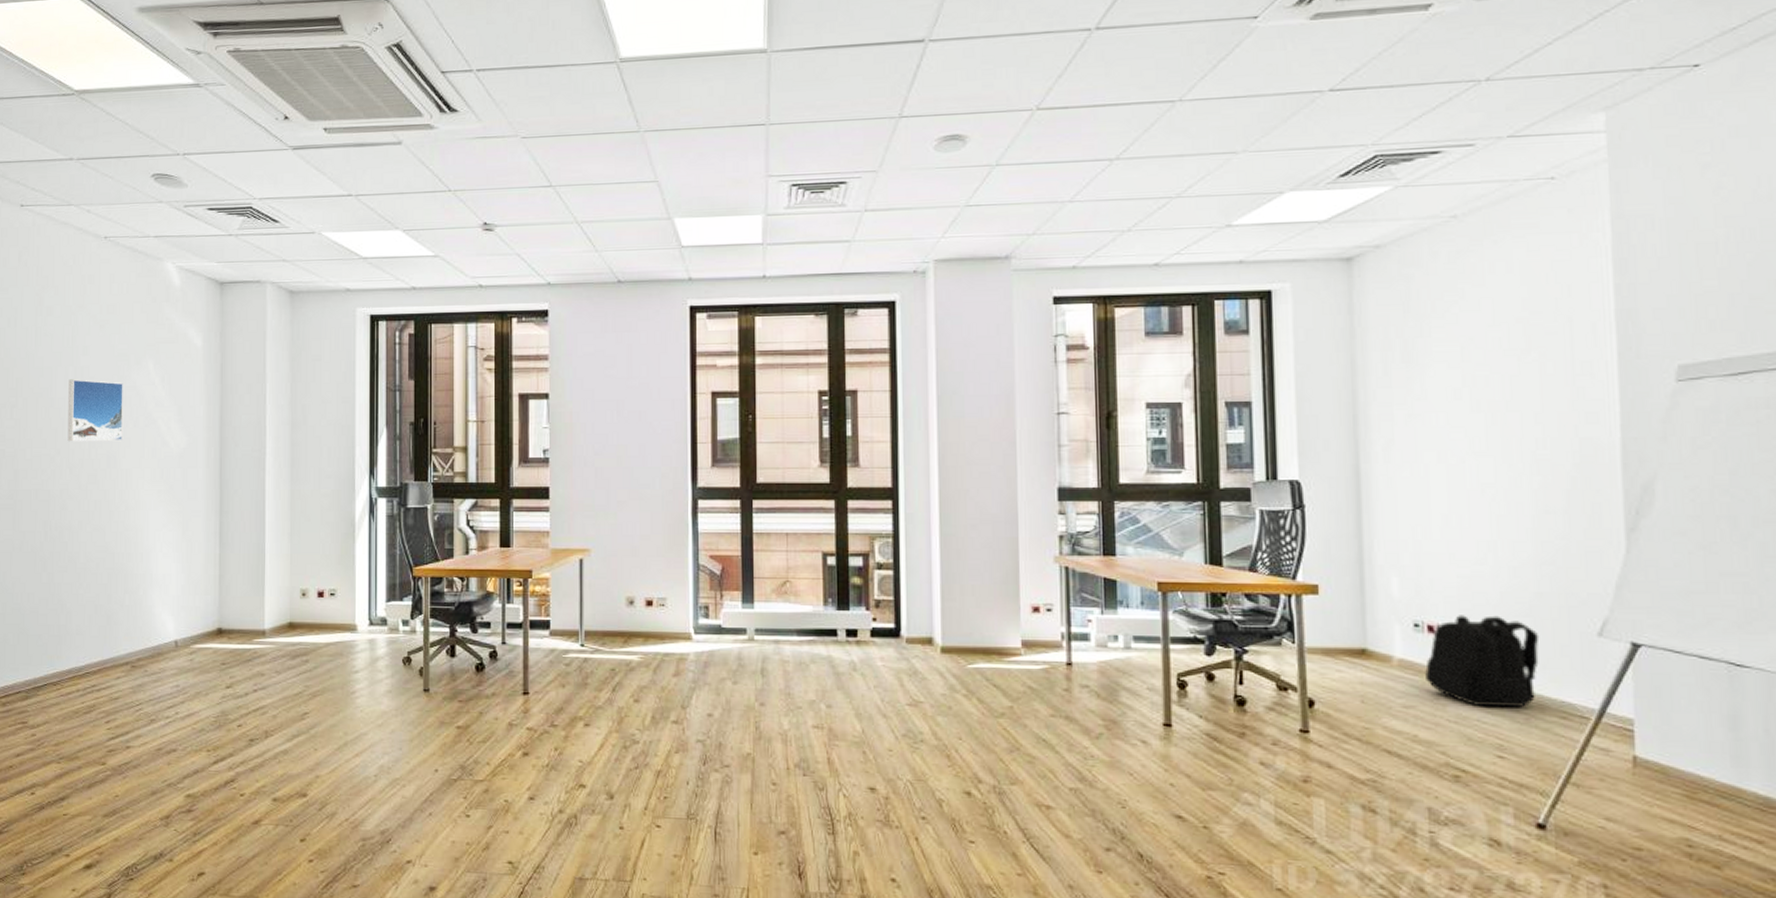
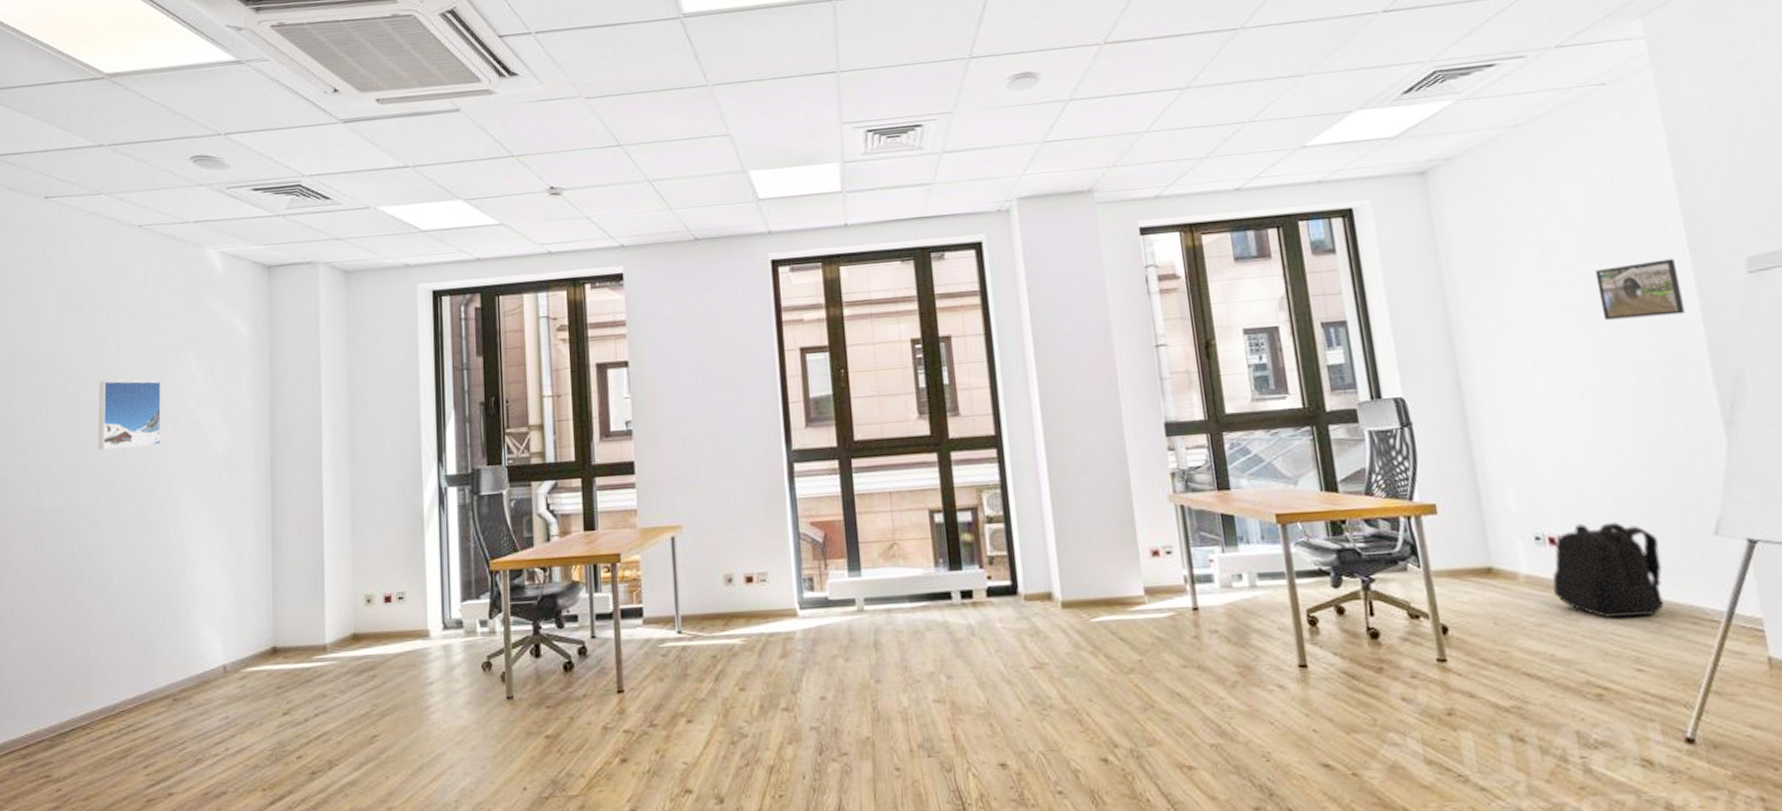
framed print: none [1514,362,1603,419] -> present [1594,259,1685,320]

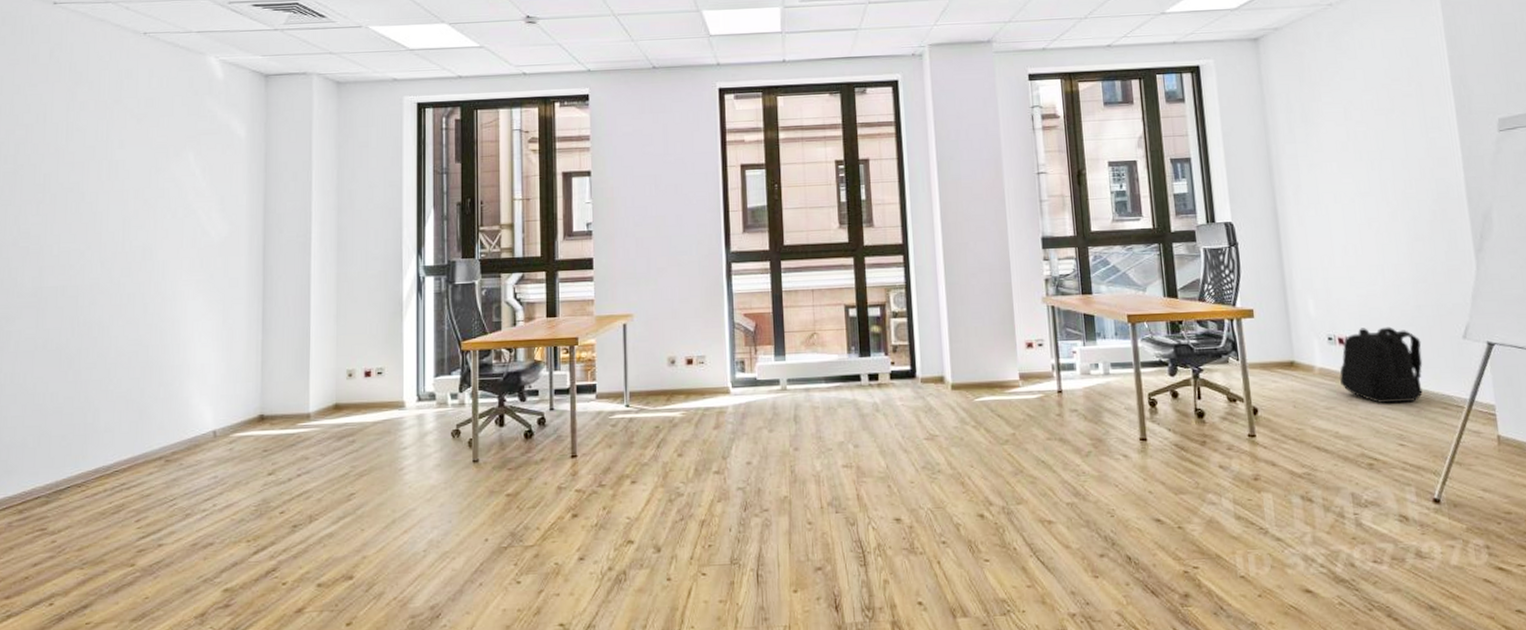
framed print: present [98,380,161,451] -> none [99,173,161,236]
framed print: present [1594,259,1685,320] -> none [1384,117,1450,165]

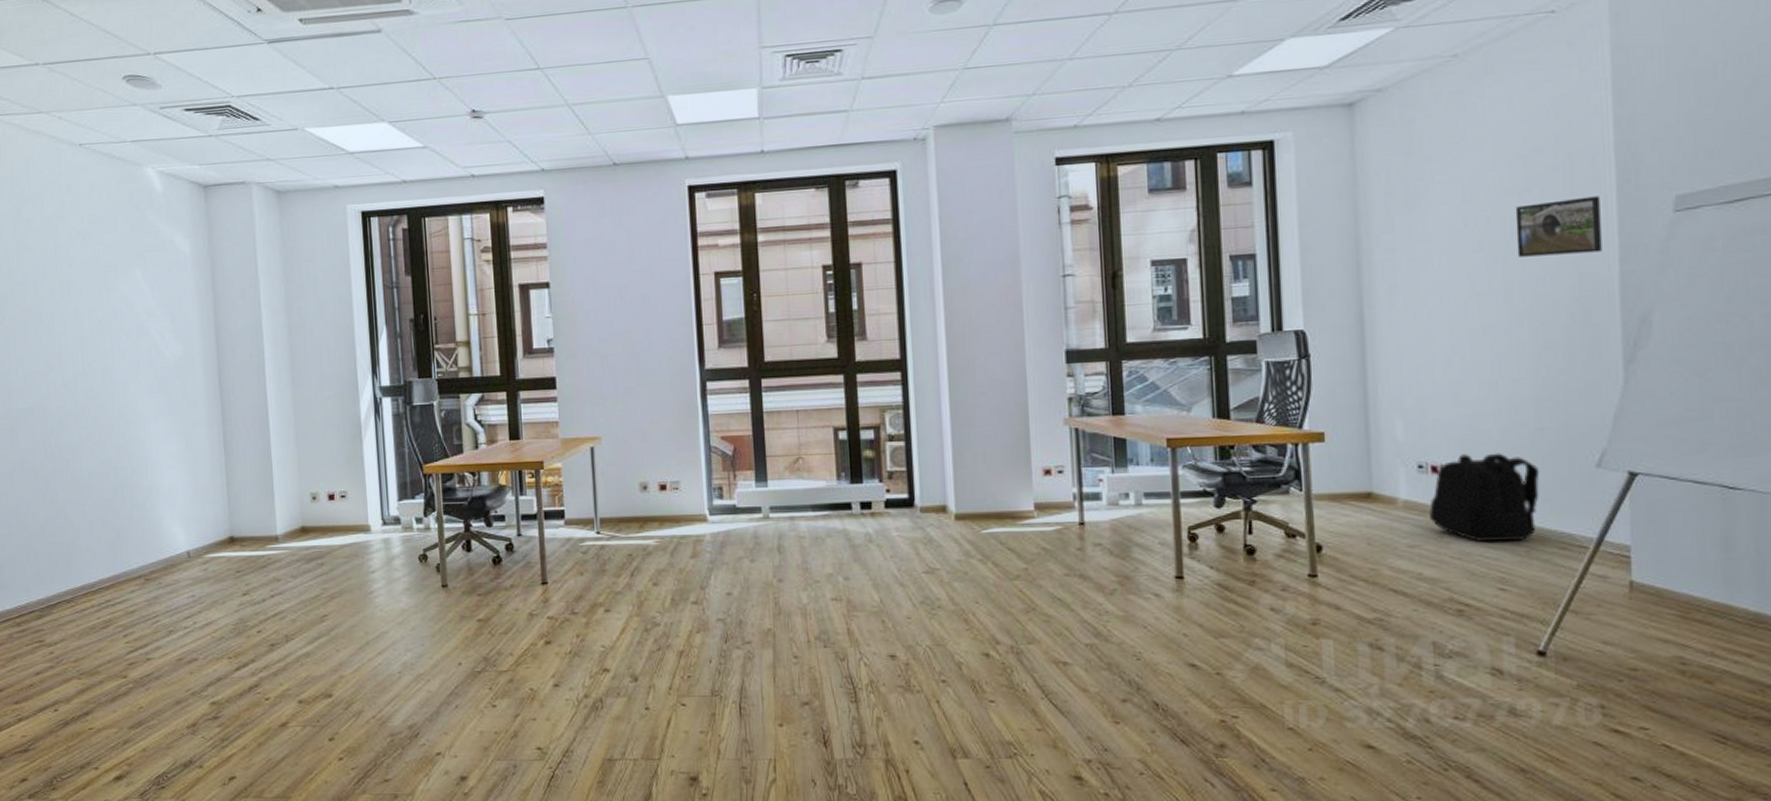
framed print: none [1384,117,1450,165] -> present [1515,196,1602,257]

